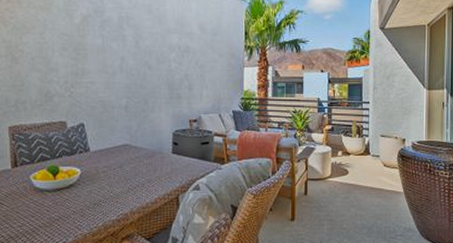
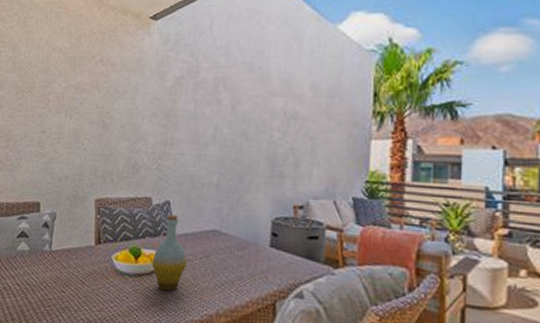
bottle: none [70,135,103,200] -> present [152,214,188,292]

